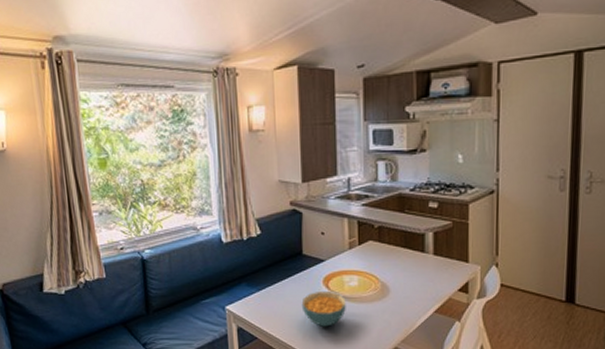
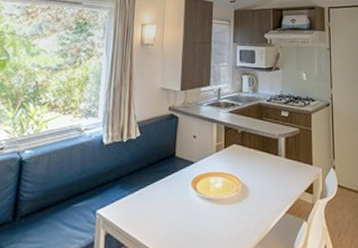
cereal bowl: present [301,292,346,327] -> none [170,194,211,230]

